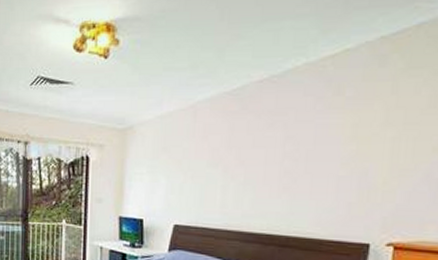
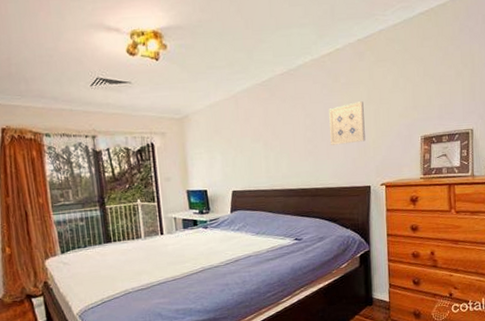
wall art: none [317,124,377,182] -> present [329,101,366,145]

